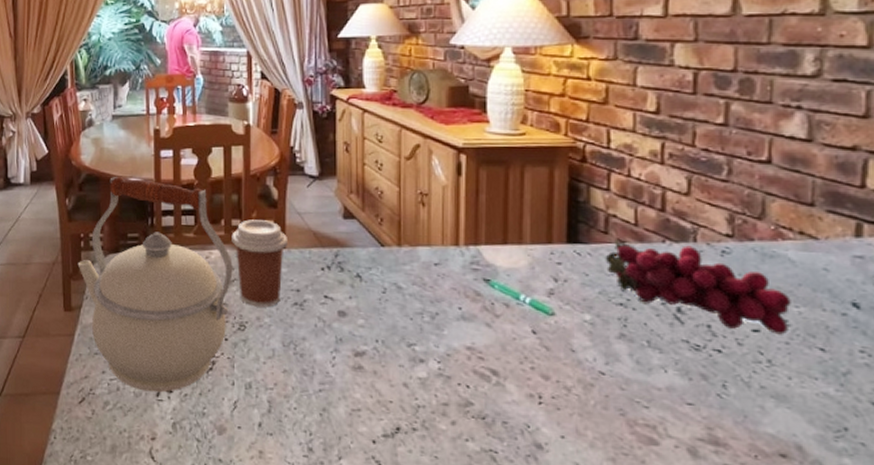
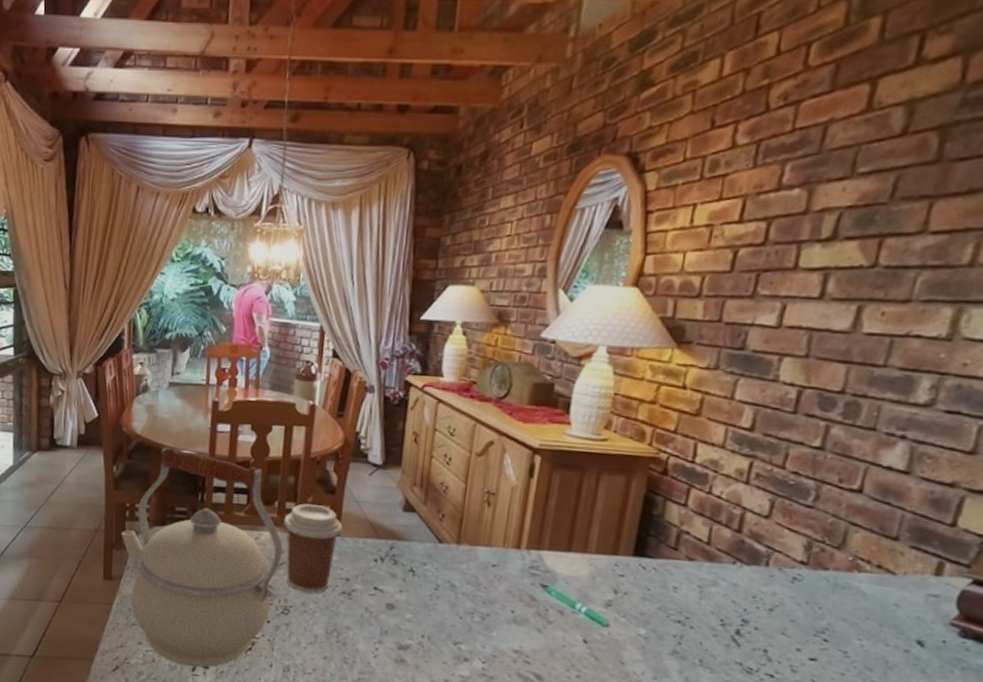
grapes: present [605,239,791,335] -> none [669,556,855,666]

